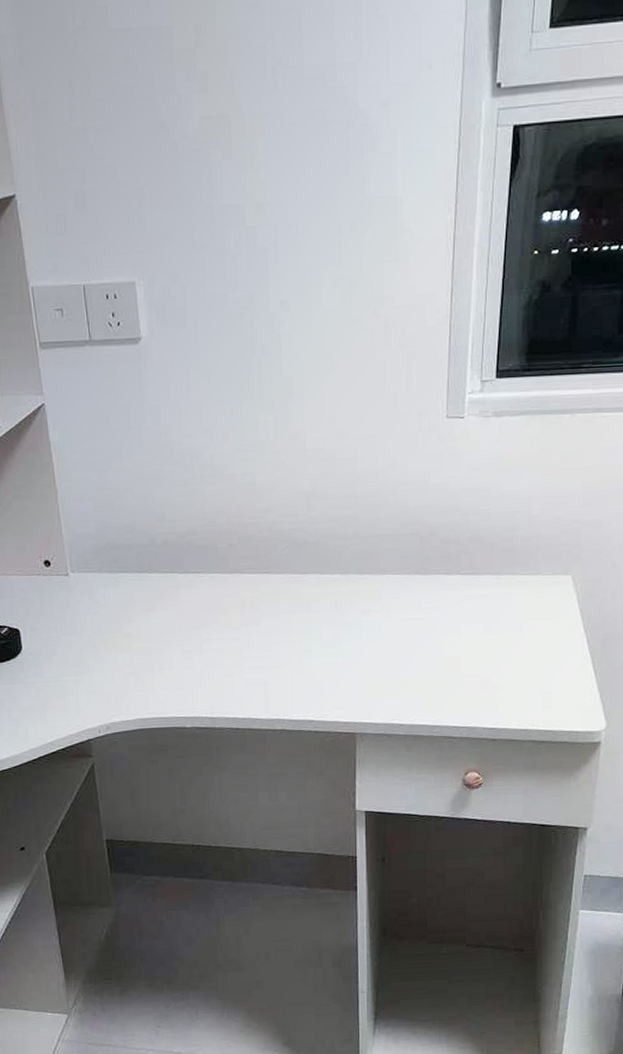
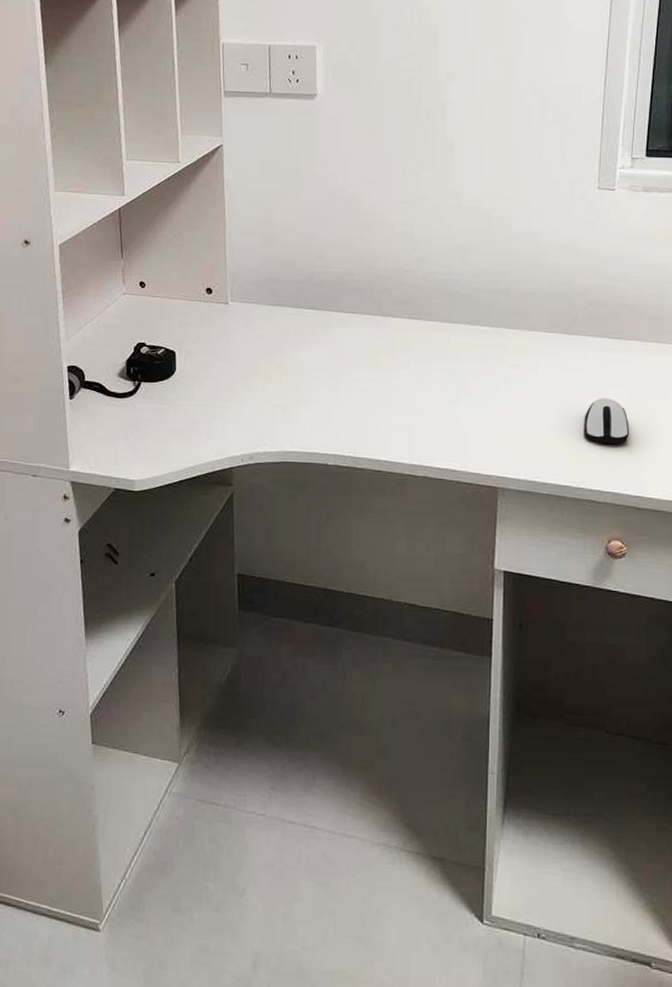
computer mouse: none [438,635,483,681] -> present [584,398,629,445]

